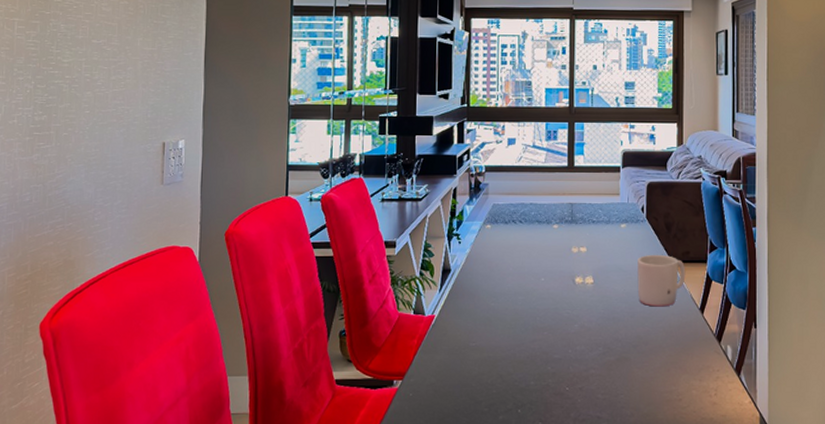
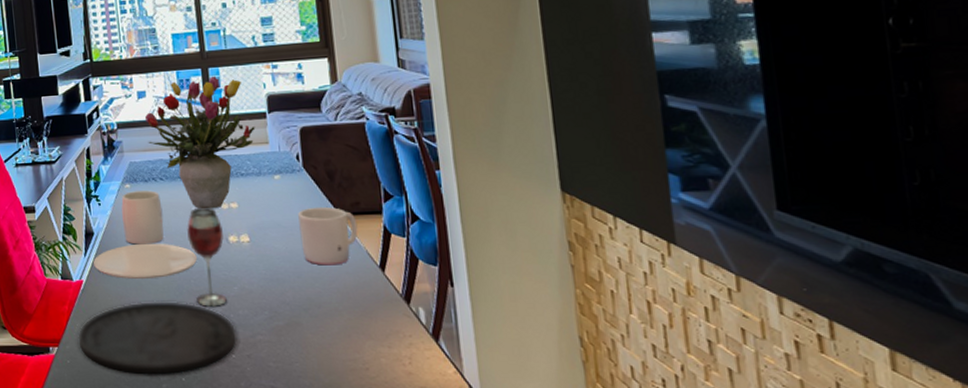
plate: none [423,336,573,407] -> present [77,300,238,375]
plate: none [447,281,544,316] -> present [93,243,197,280]
mug: none [480,232,518,282] -> present [121,190,164,245]
flower arrangement: none [512,130,610,252] -> present [145,76,255,209]
wineglass: none [539,251,571,342] -> present [187,208,227,307]

